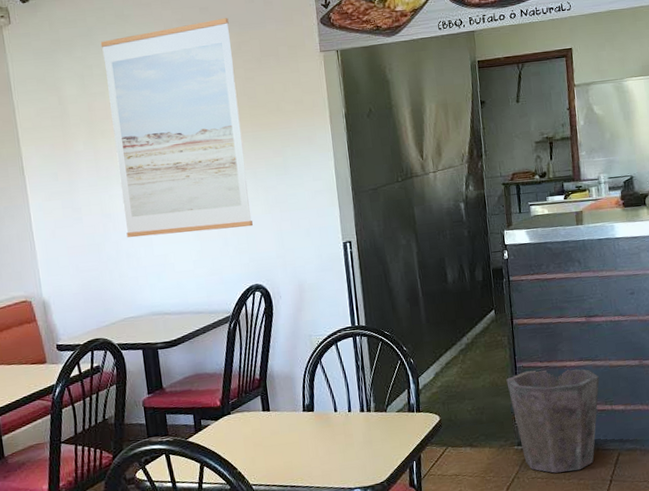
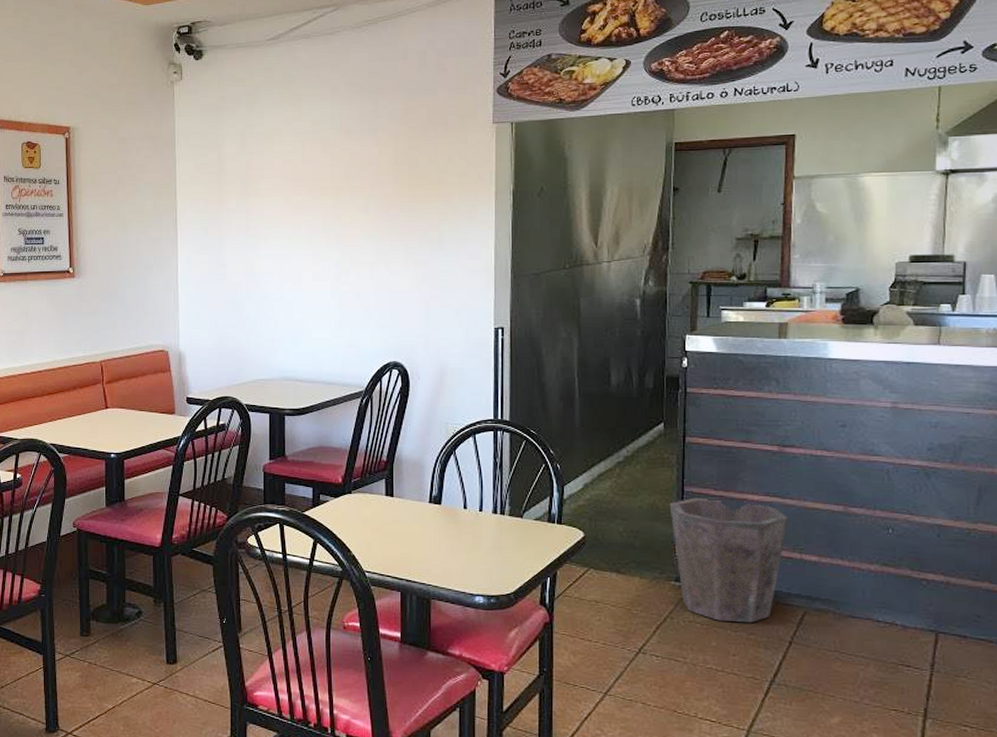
wall art: present [100,18,253,238] -> none [265,83,398,301]

